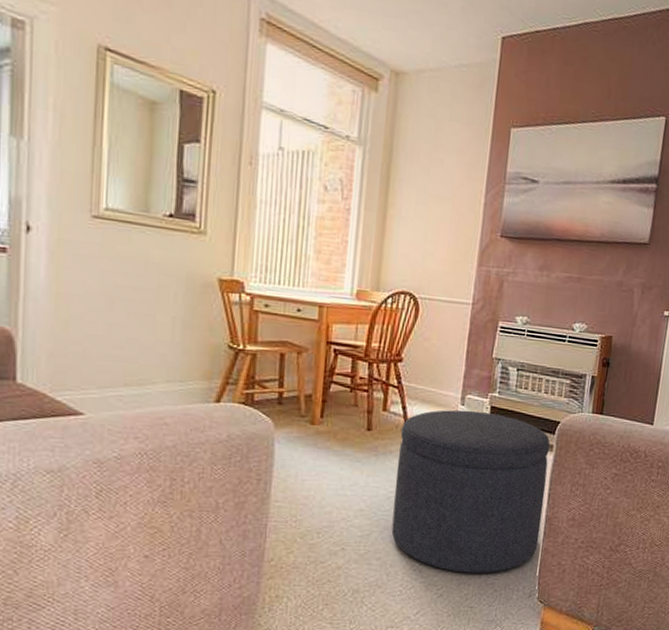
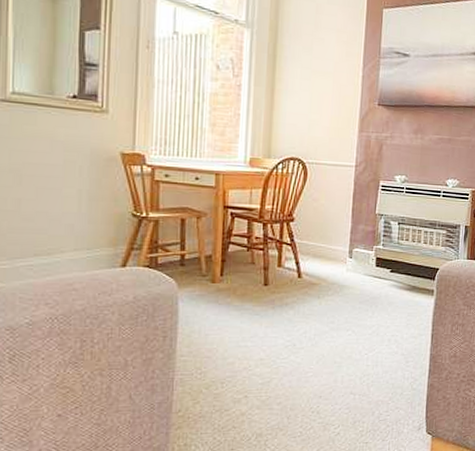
ottoman: present [391,410,550,573] -> none [290,262,431,412]

